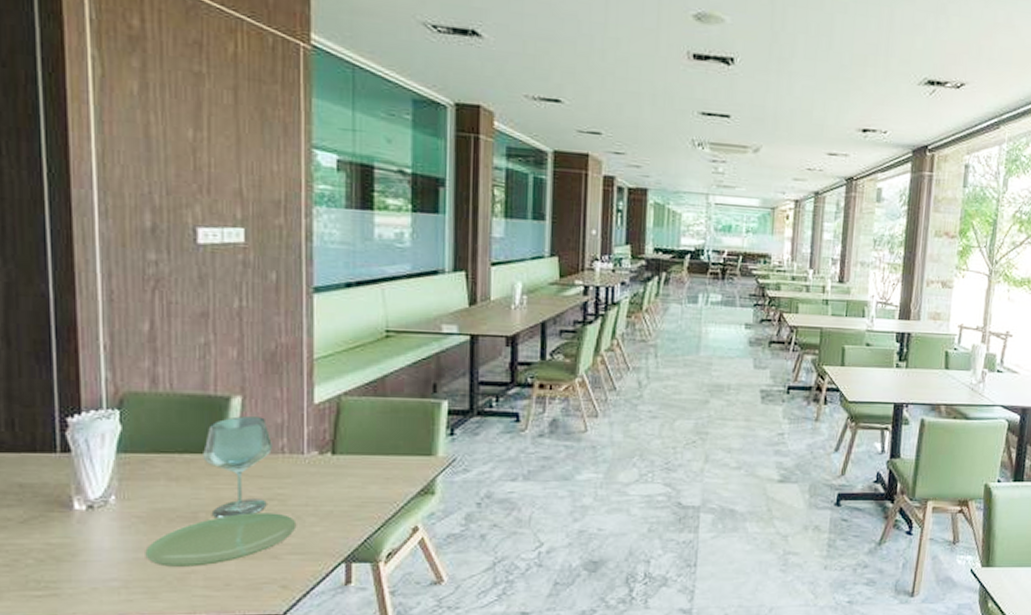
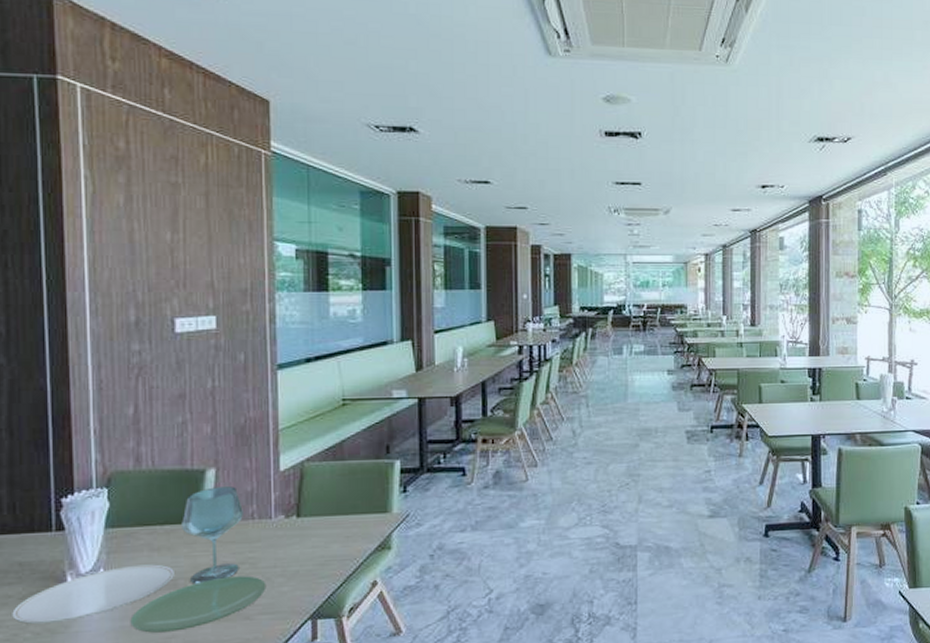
plate: none [12,494,194,551] -> present [12,564,174,625]

